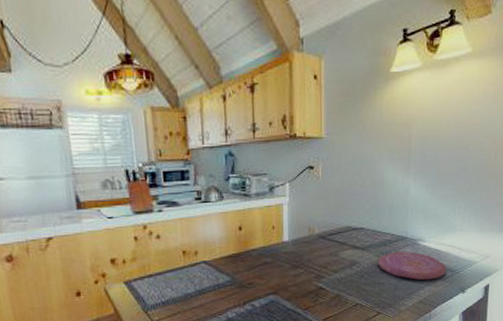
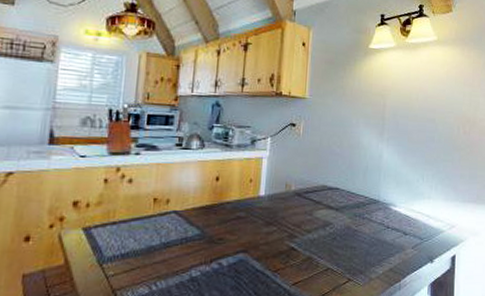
plate: present [377,251,447,281] -> none [350,214,416,247]

